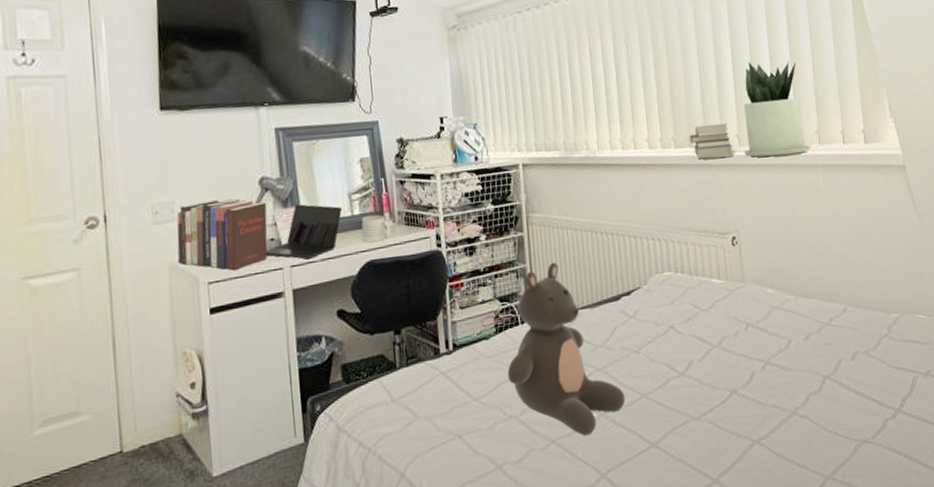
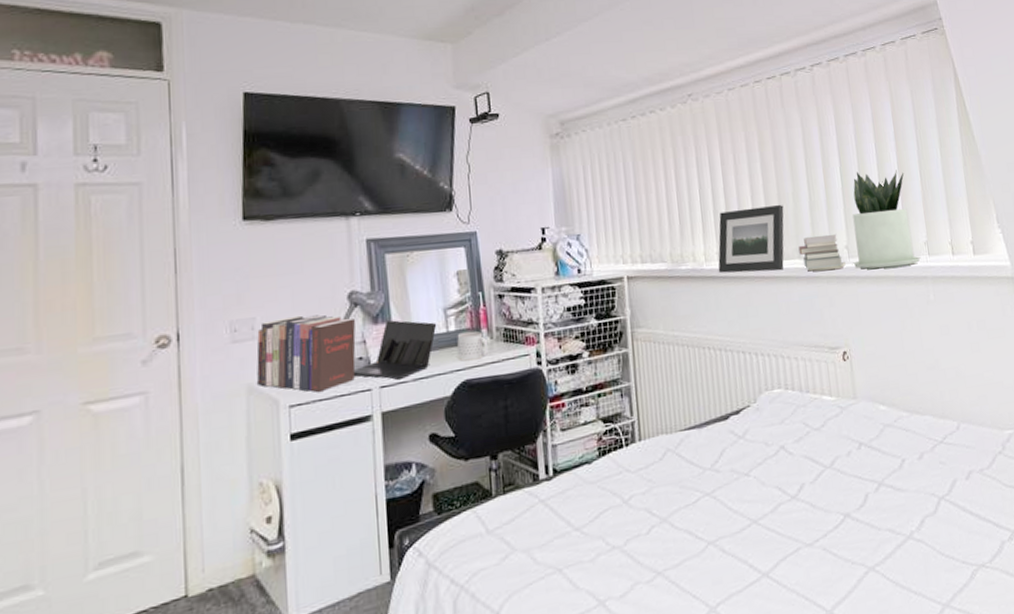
teddy bear: present [507,262,626,436] -> none [610,379,735,567]
picture frame: none [610,94,676,161] -> present [718,204,784,274]

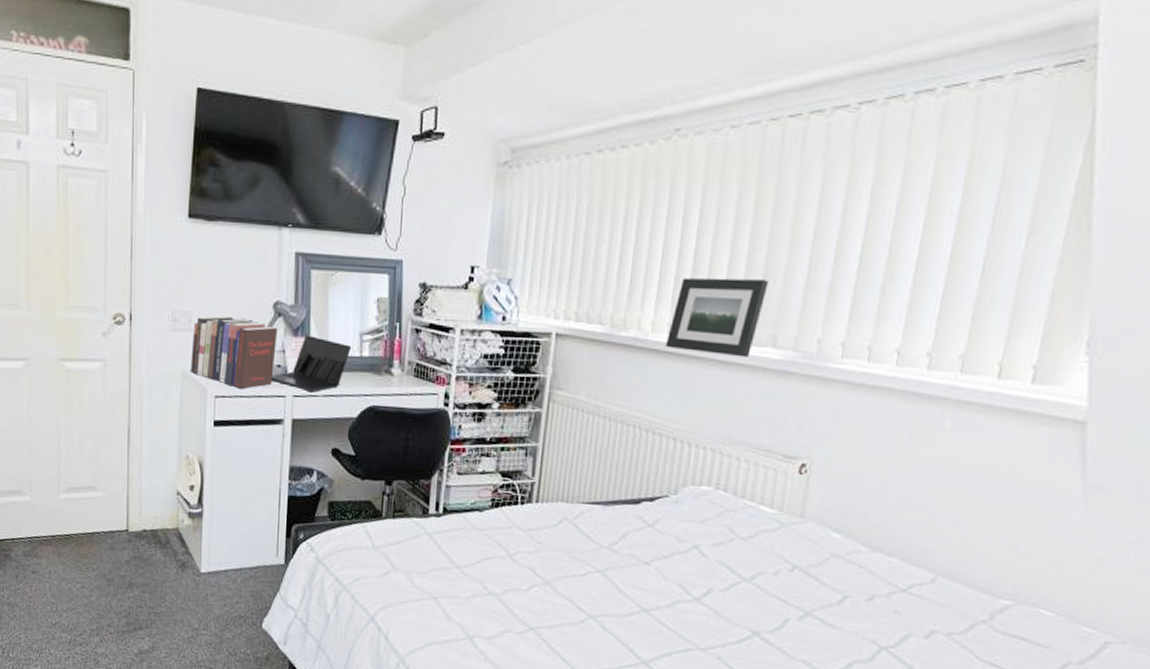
mug: present [456,331,489,362] -> none [366,359,399,390]
books: present [798,233,846,272] -> none [775,323,835,369]
planter: present [852,170,921,270] -> none [845,252,958,381]

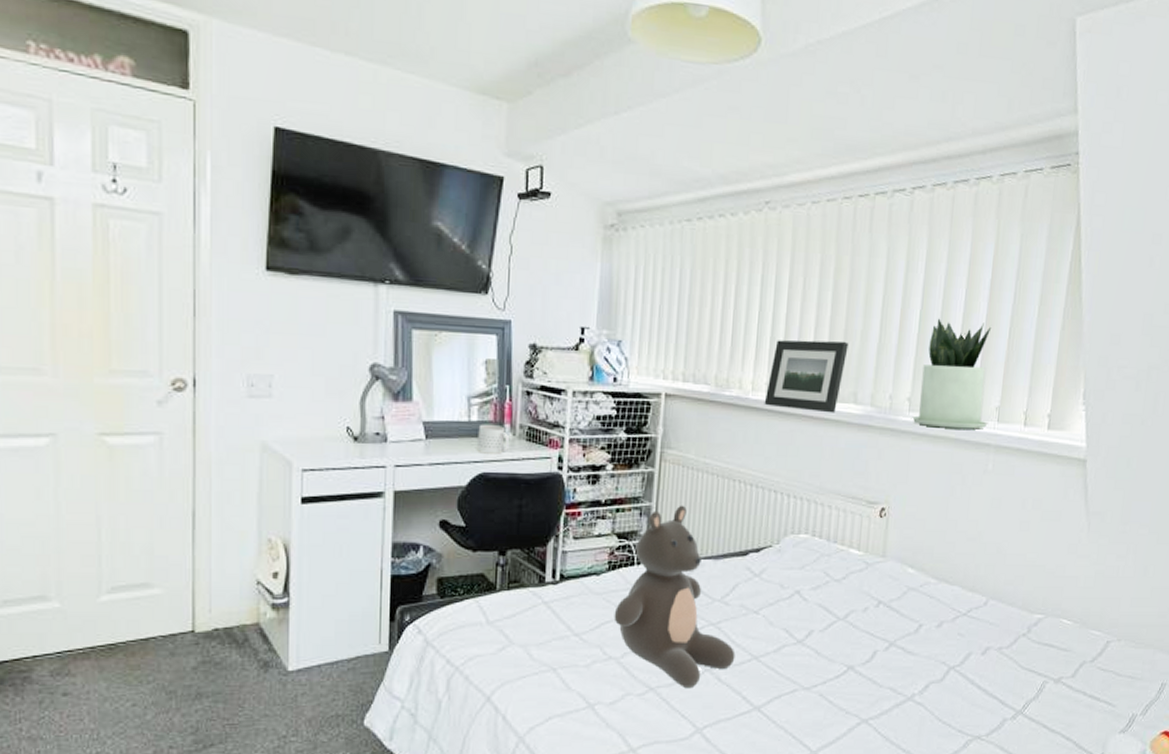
books: present [191,315,277,389] -> none [272,380,375,460]
laptop: present [271,335,352,393] -> none [368,400,459,461]
mug: none [366,359,399,390] -> present [476,424,510,456]
teddy bear: none [495,447,623,634] -> present [614,505,735,689]
planter: none [845,252,958,381] -> present [912,318,992,430]

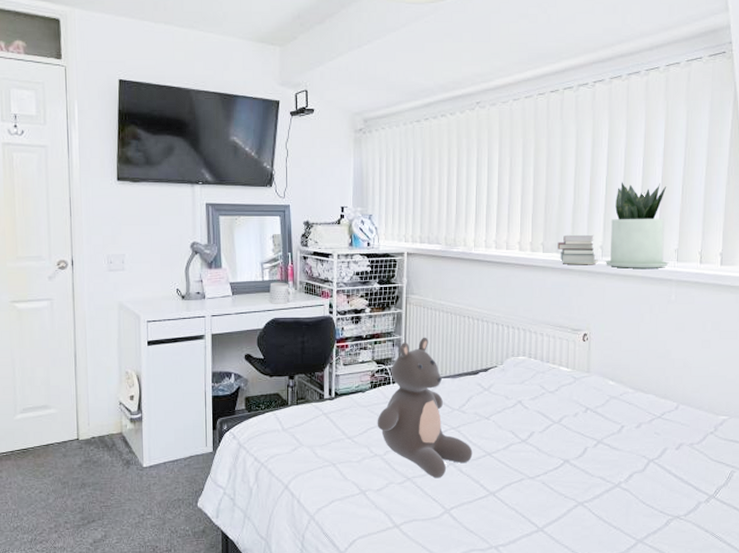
picture frame: present [764,340,849,413] -> none [484,204,549,261]
books: none [855,381,904,422] -> present [557,234,598,265]

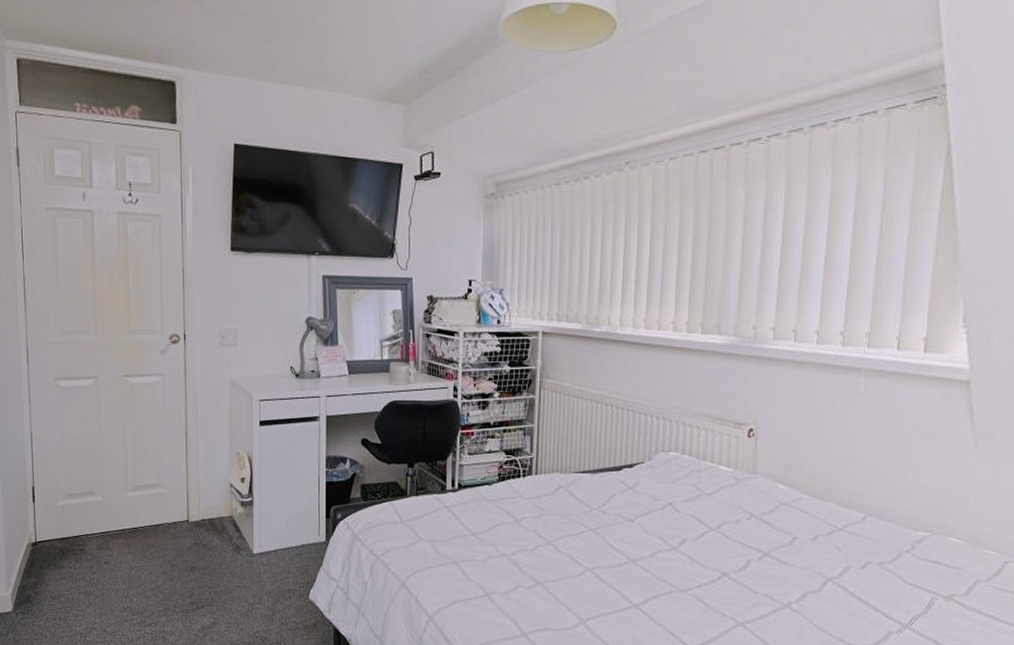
teddy bear: present [377,337,473,479] -> none [504,426,614,585]
books: present [557,234,598,265] -> none [719,314,769,350]
planter: present [605,182,669,268] -> none [777,253,858,355]

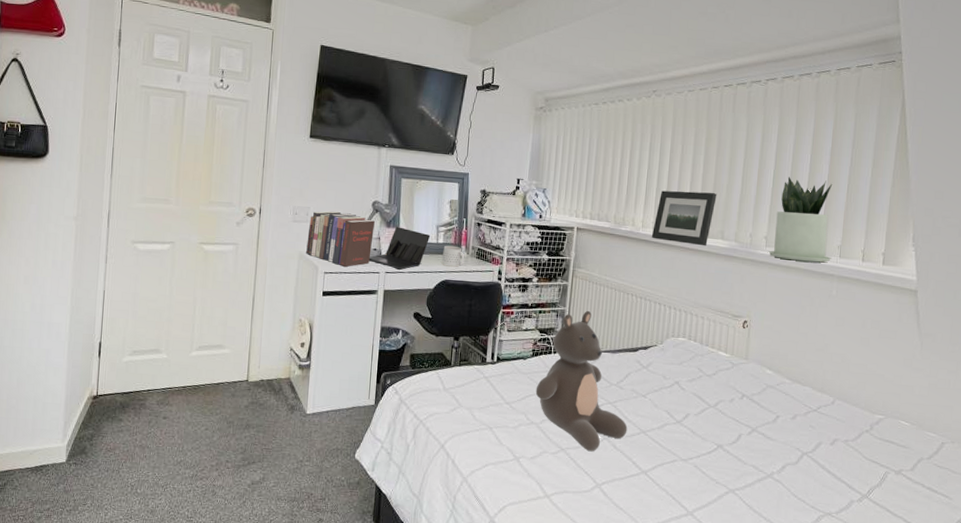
books: none [238,331,310,392] -> present [306,211,375,267]
laptop: none [307,344,374,392] -> present [368,227,431,270]
teddy bear: none [504,426,614,585] -> present [535,310,628,452]
picture frame: none [631,279,710,344] -> present [651,190,717,246]
planter: none [777,253,858,355] -> present [768,176,833,263]

